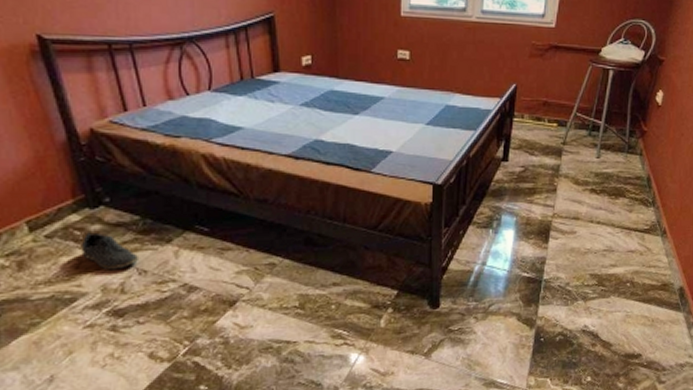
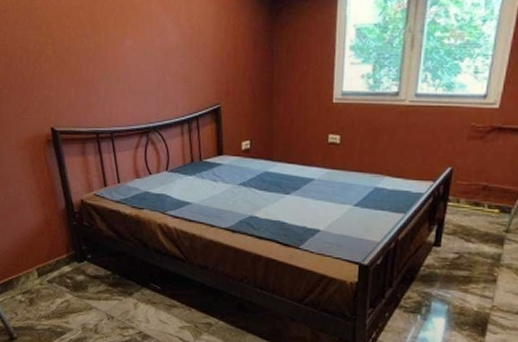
shoe: present [80,232,138,270] -> none [70,281,108,314]

